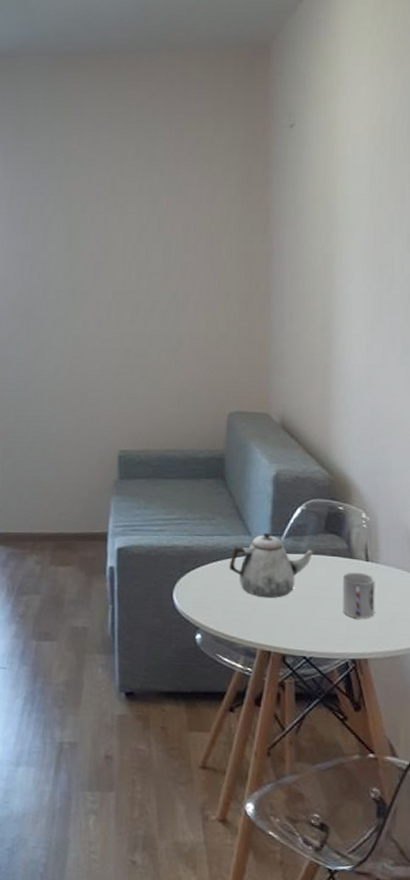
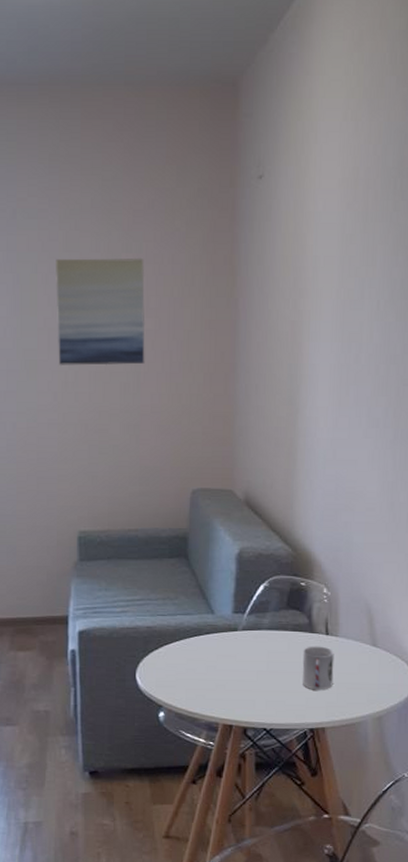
wall art: none [102,198,185,296] -> present [56,257,146,366]
teapot: present [229,532,315,598] -> none [191,610,277,675]

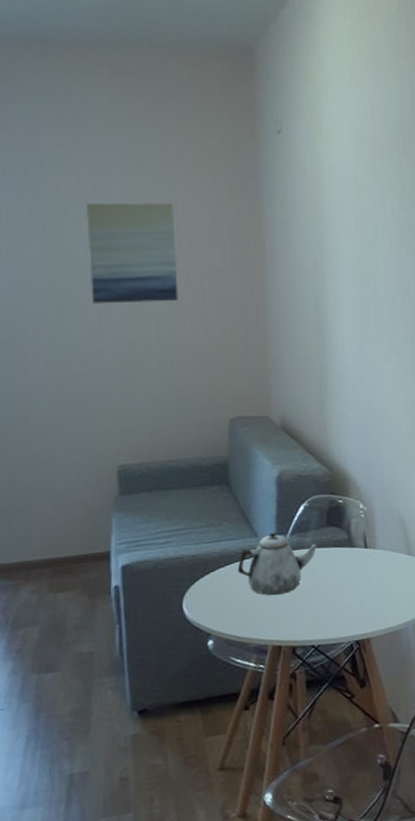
teapot: none [191,610,277,675] -> present [237,532,319,596]
cup: present [301,646,335,691] -> none [344,559,375,603]

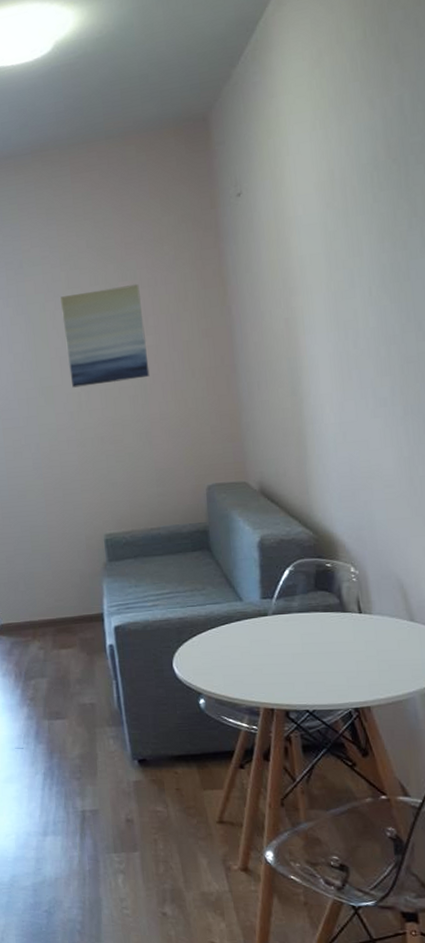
teapot: present [237,532,319,596] -> none [224,596,307,659]

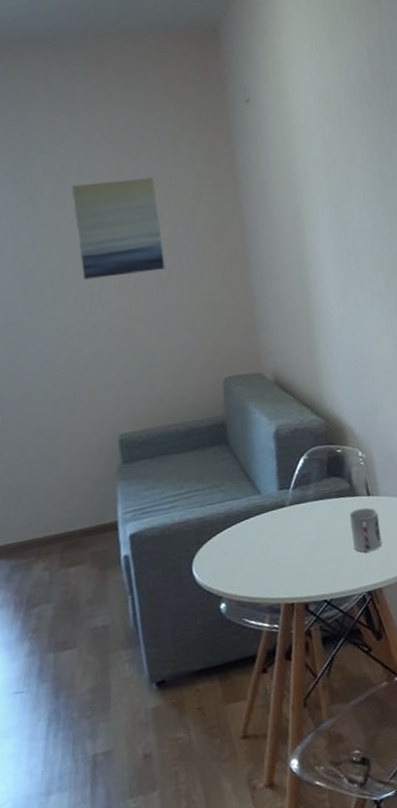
cup: none [337,625,373,669] -> present [349,507,382,552]

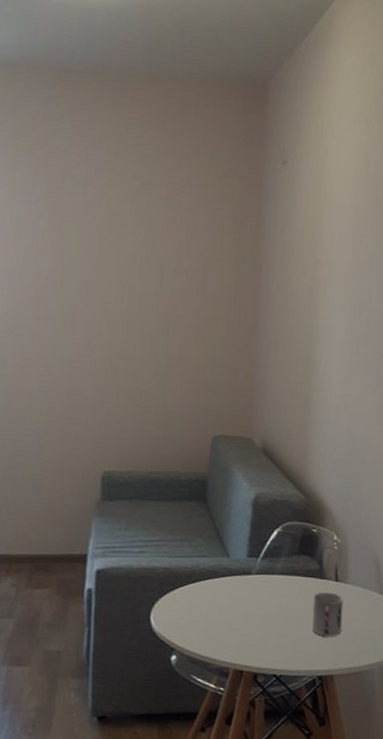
wall art: present [72,176,165,280] -> none [94,221,179,318]

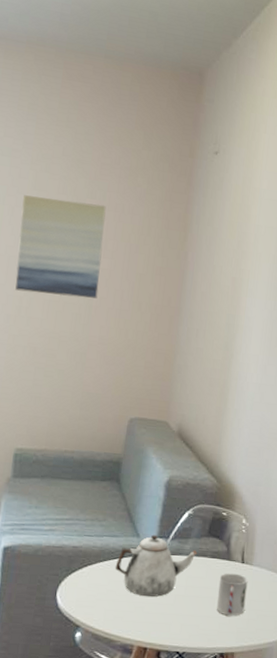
wall art: none [94,221,179,318] -> present [15,195,106,299]
teapot: none [206,554,289,619] -> present [114,534,197,597]

